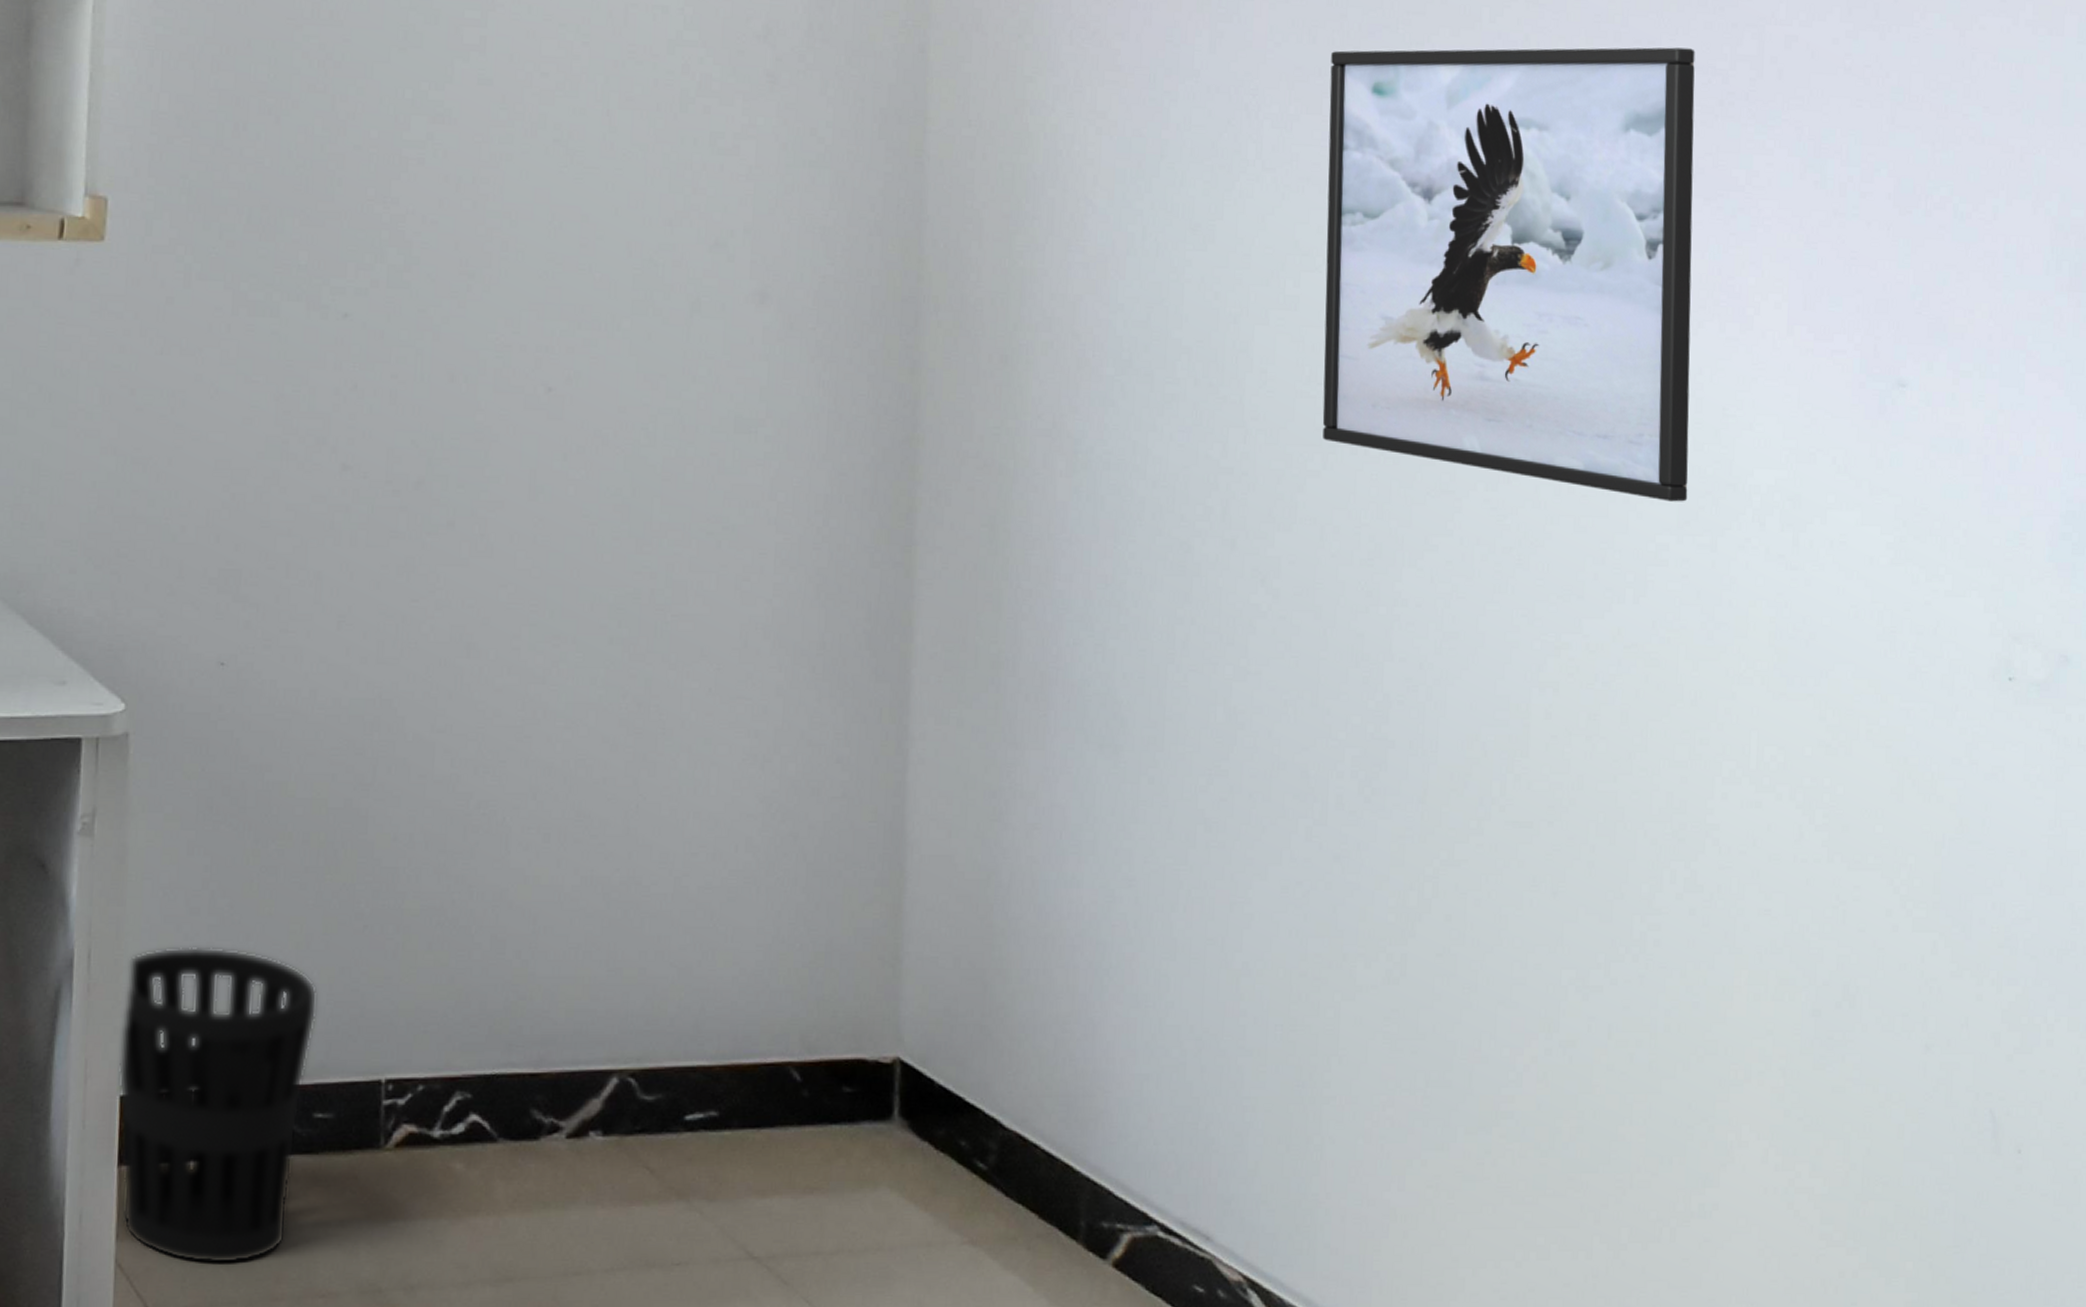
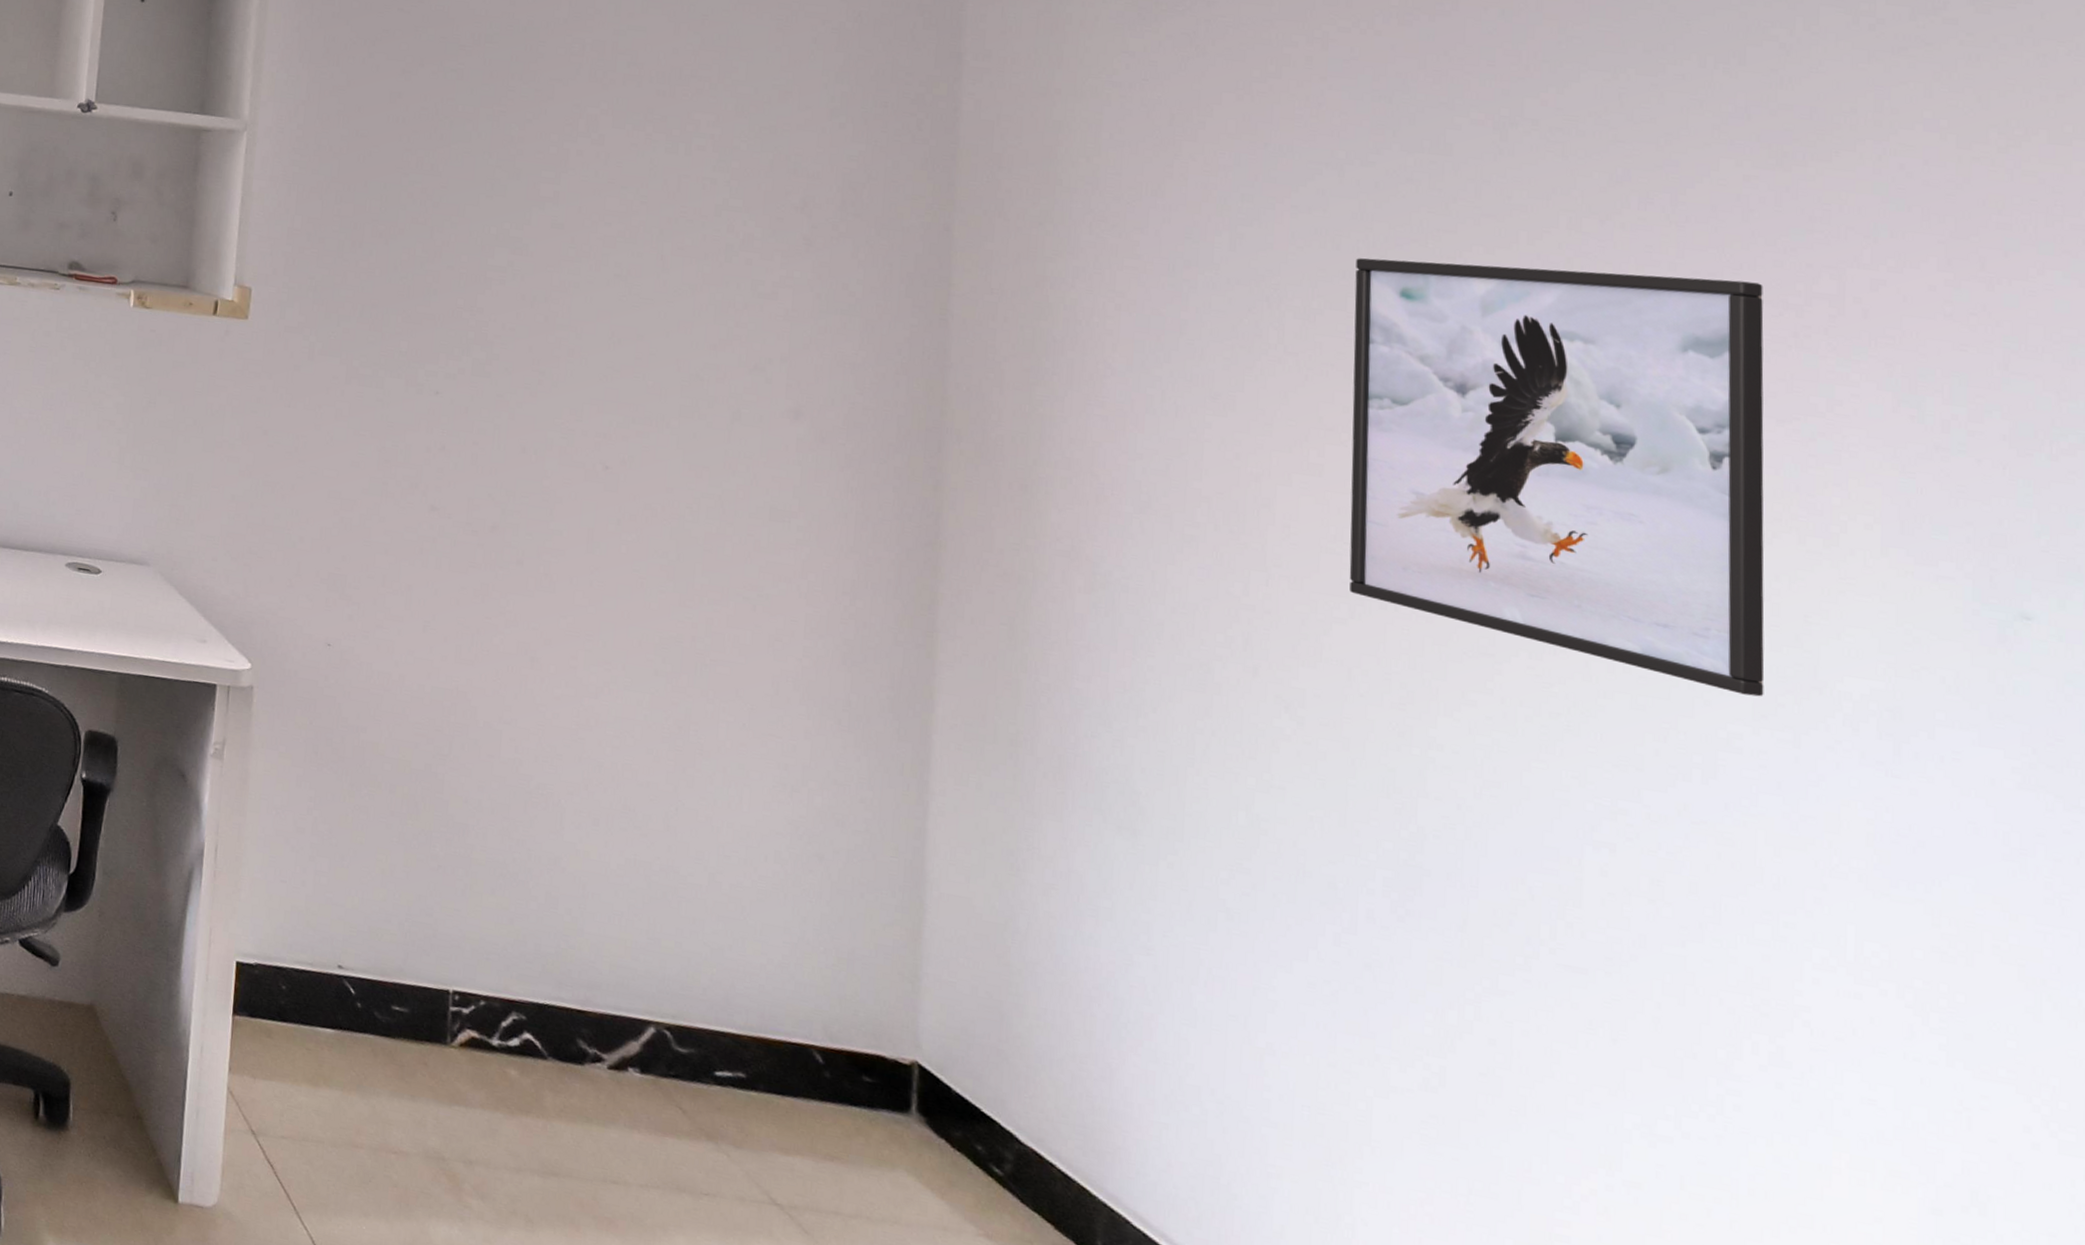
wastebasket: present [118,946,318,1265] -> none [234,854,398,1113]

